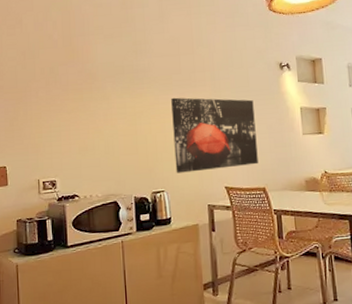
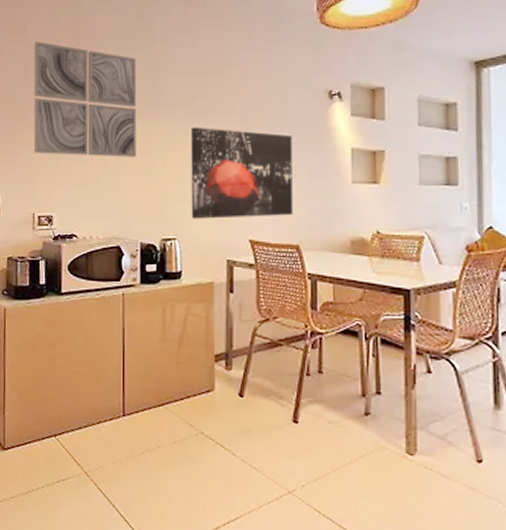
wall art: none [31,33,126,128] -> present [33,41,137,157]

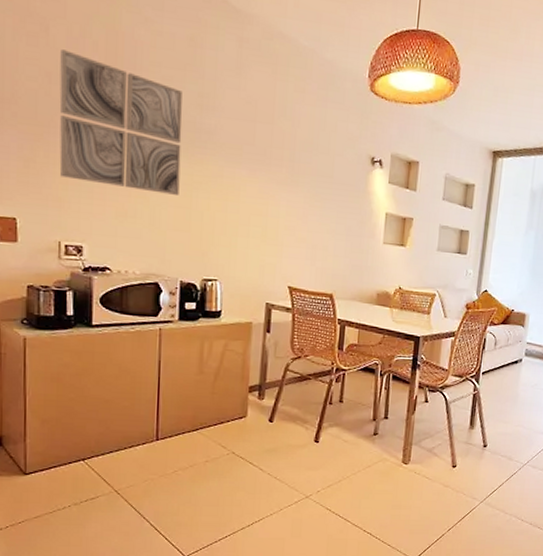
wall art: present [191,126,293,219] -> none [233,173,335,268]

